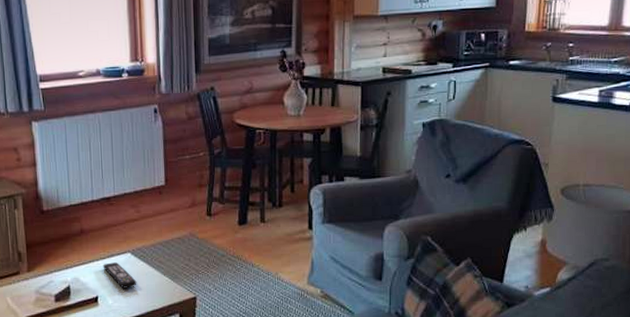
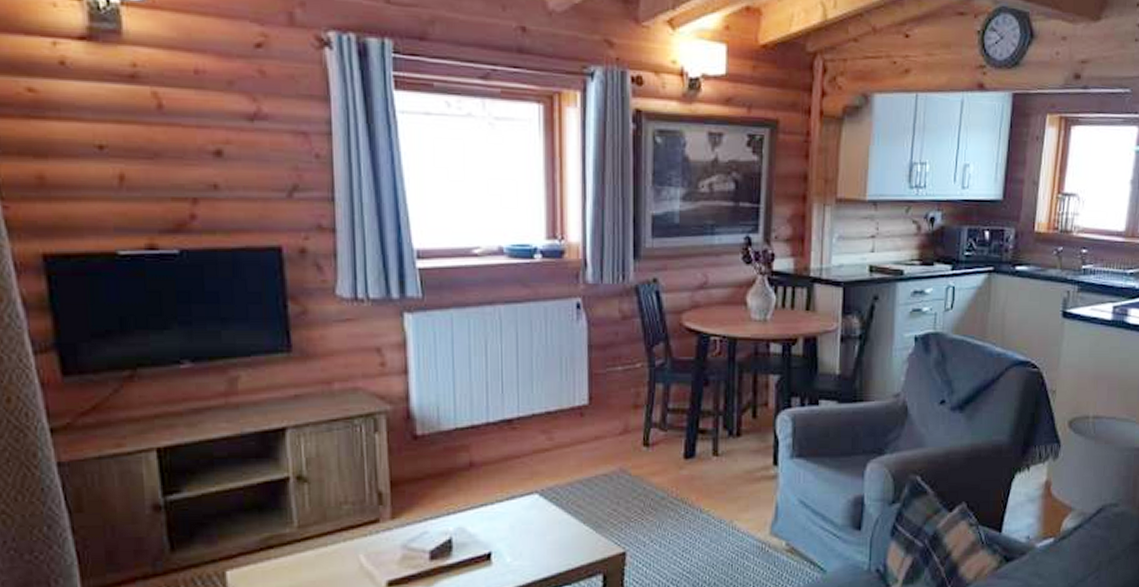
remote control: present [103,262,137,289] -> none [499,506,546,542]

